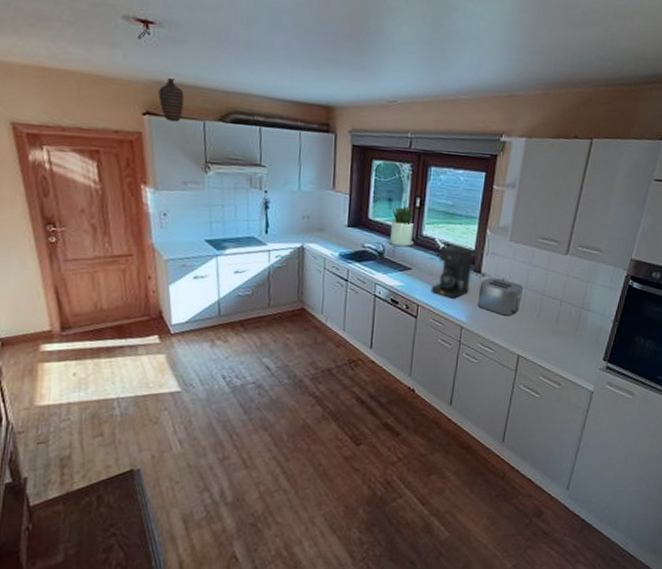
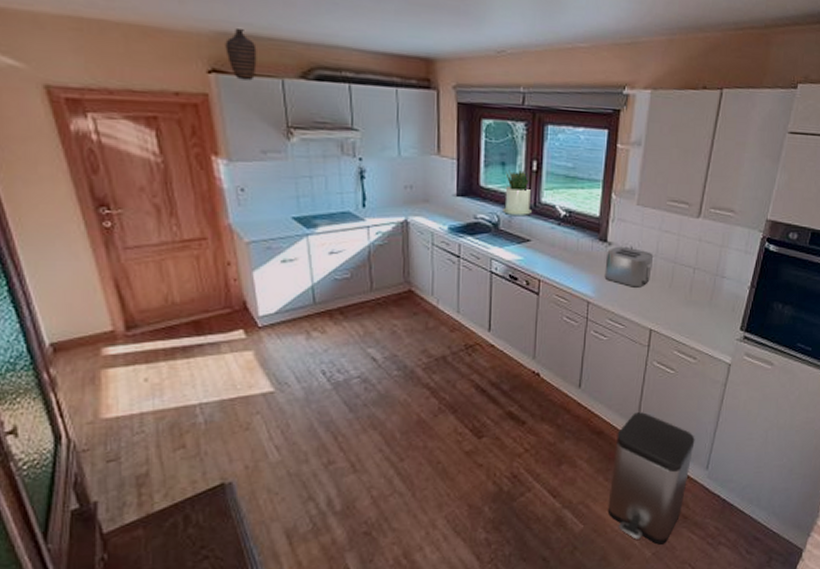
coffee maker: present [431,246,473,299] -> none [553,213,597,272]
pedal bin: none [472,431,557,558] -> present [607,412,695,545]

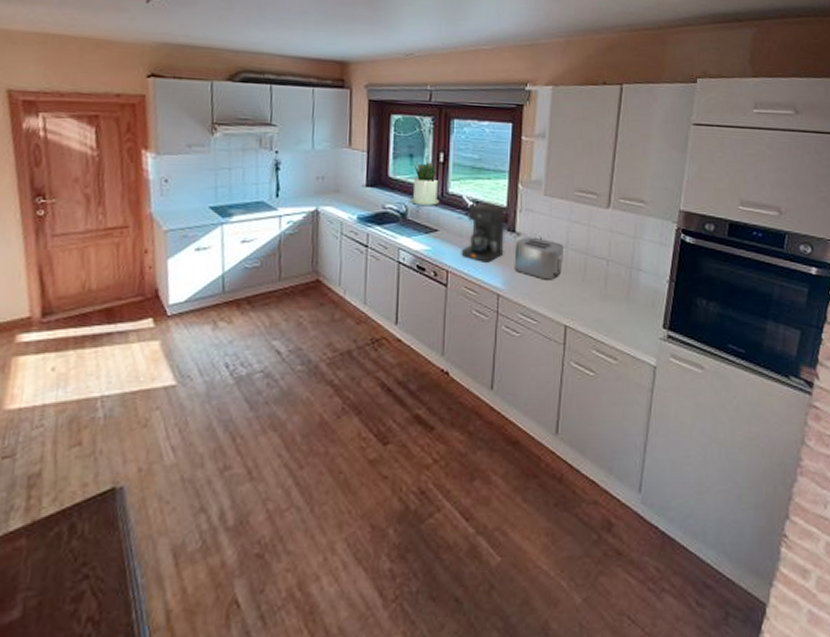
decorative vase: present [225,29,257,81] -> none [165,40,192,83]
coffee maker: none [553,213,597,272] -> present [461,203,504,263]
pedal bin: present [607,412,695,545] -> none [528,420,623,588]

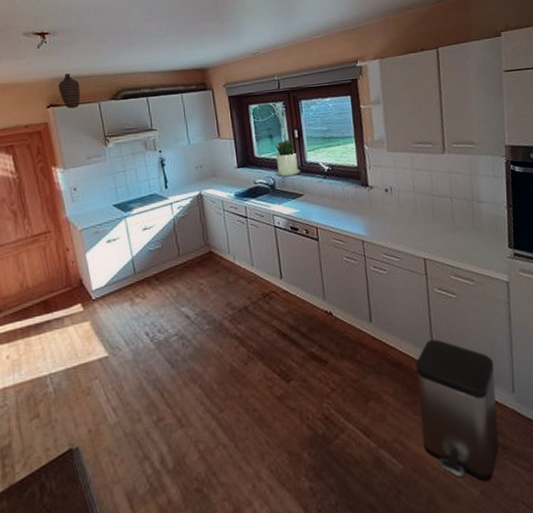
decorative vase: none [165,40,192,83] -> present [58,74,81,109]
coffee maker: present [461,203,504,263] -> none [325,166,361,216]
toaster: present [514,237,563,282] -> none [370,188,413,224]
pedal bin: none [528,420,623,588] -> present [415,339,499,482]

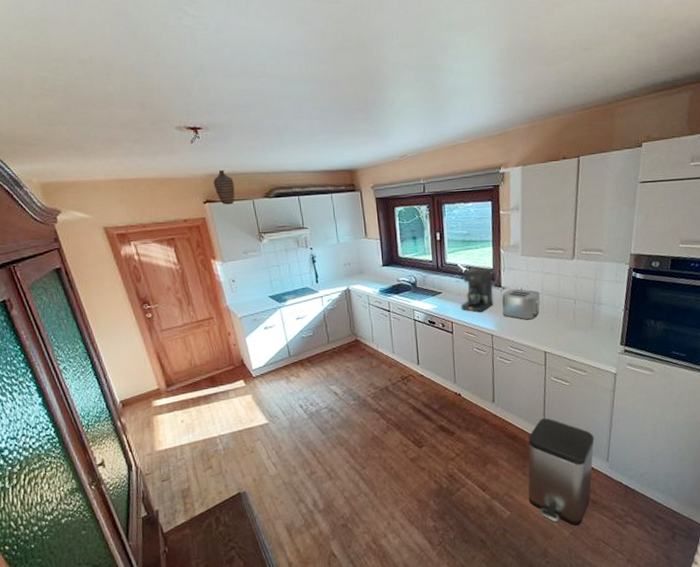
planter: present [274,139,301,177] -> none [417,241,441,276]
coffee maker: none [325,166,361,216] -> present [461,267,493,313]
toaster: none [370,188,413,224] -> present [502,289,540,321]

